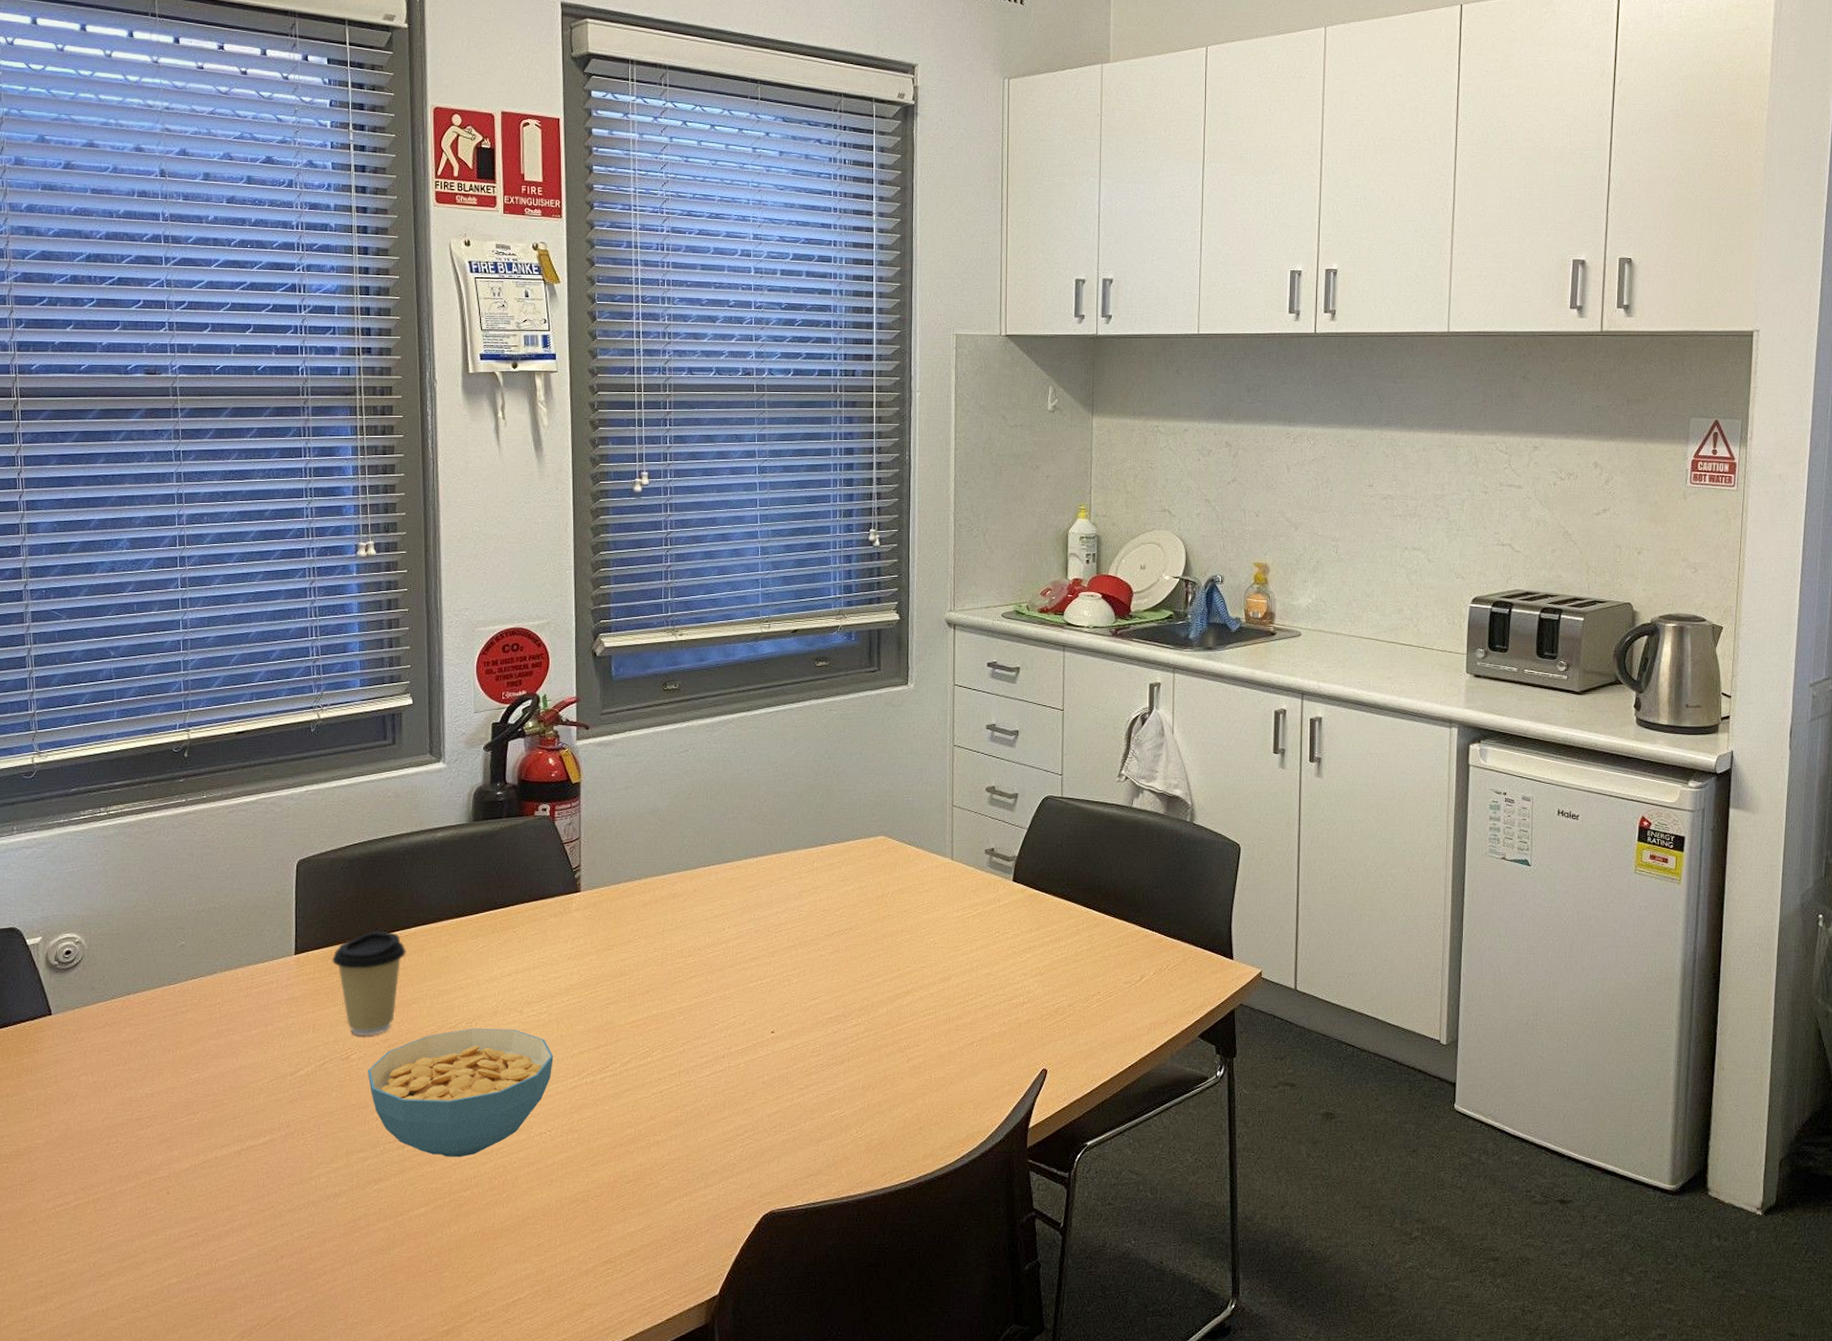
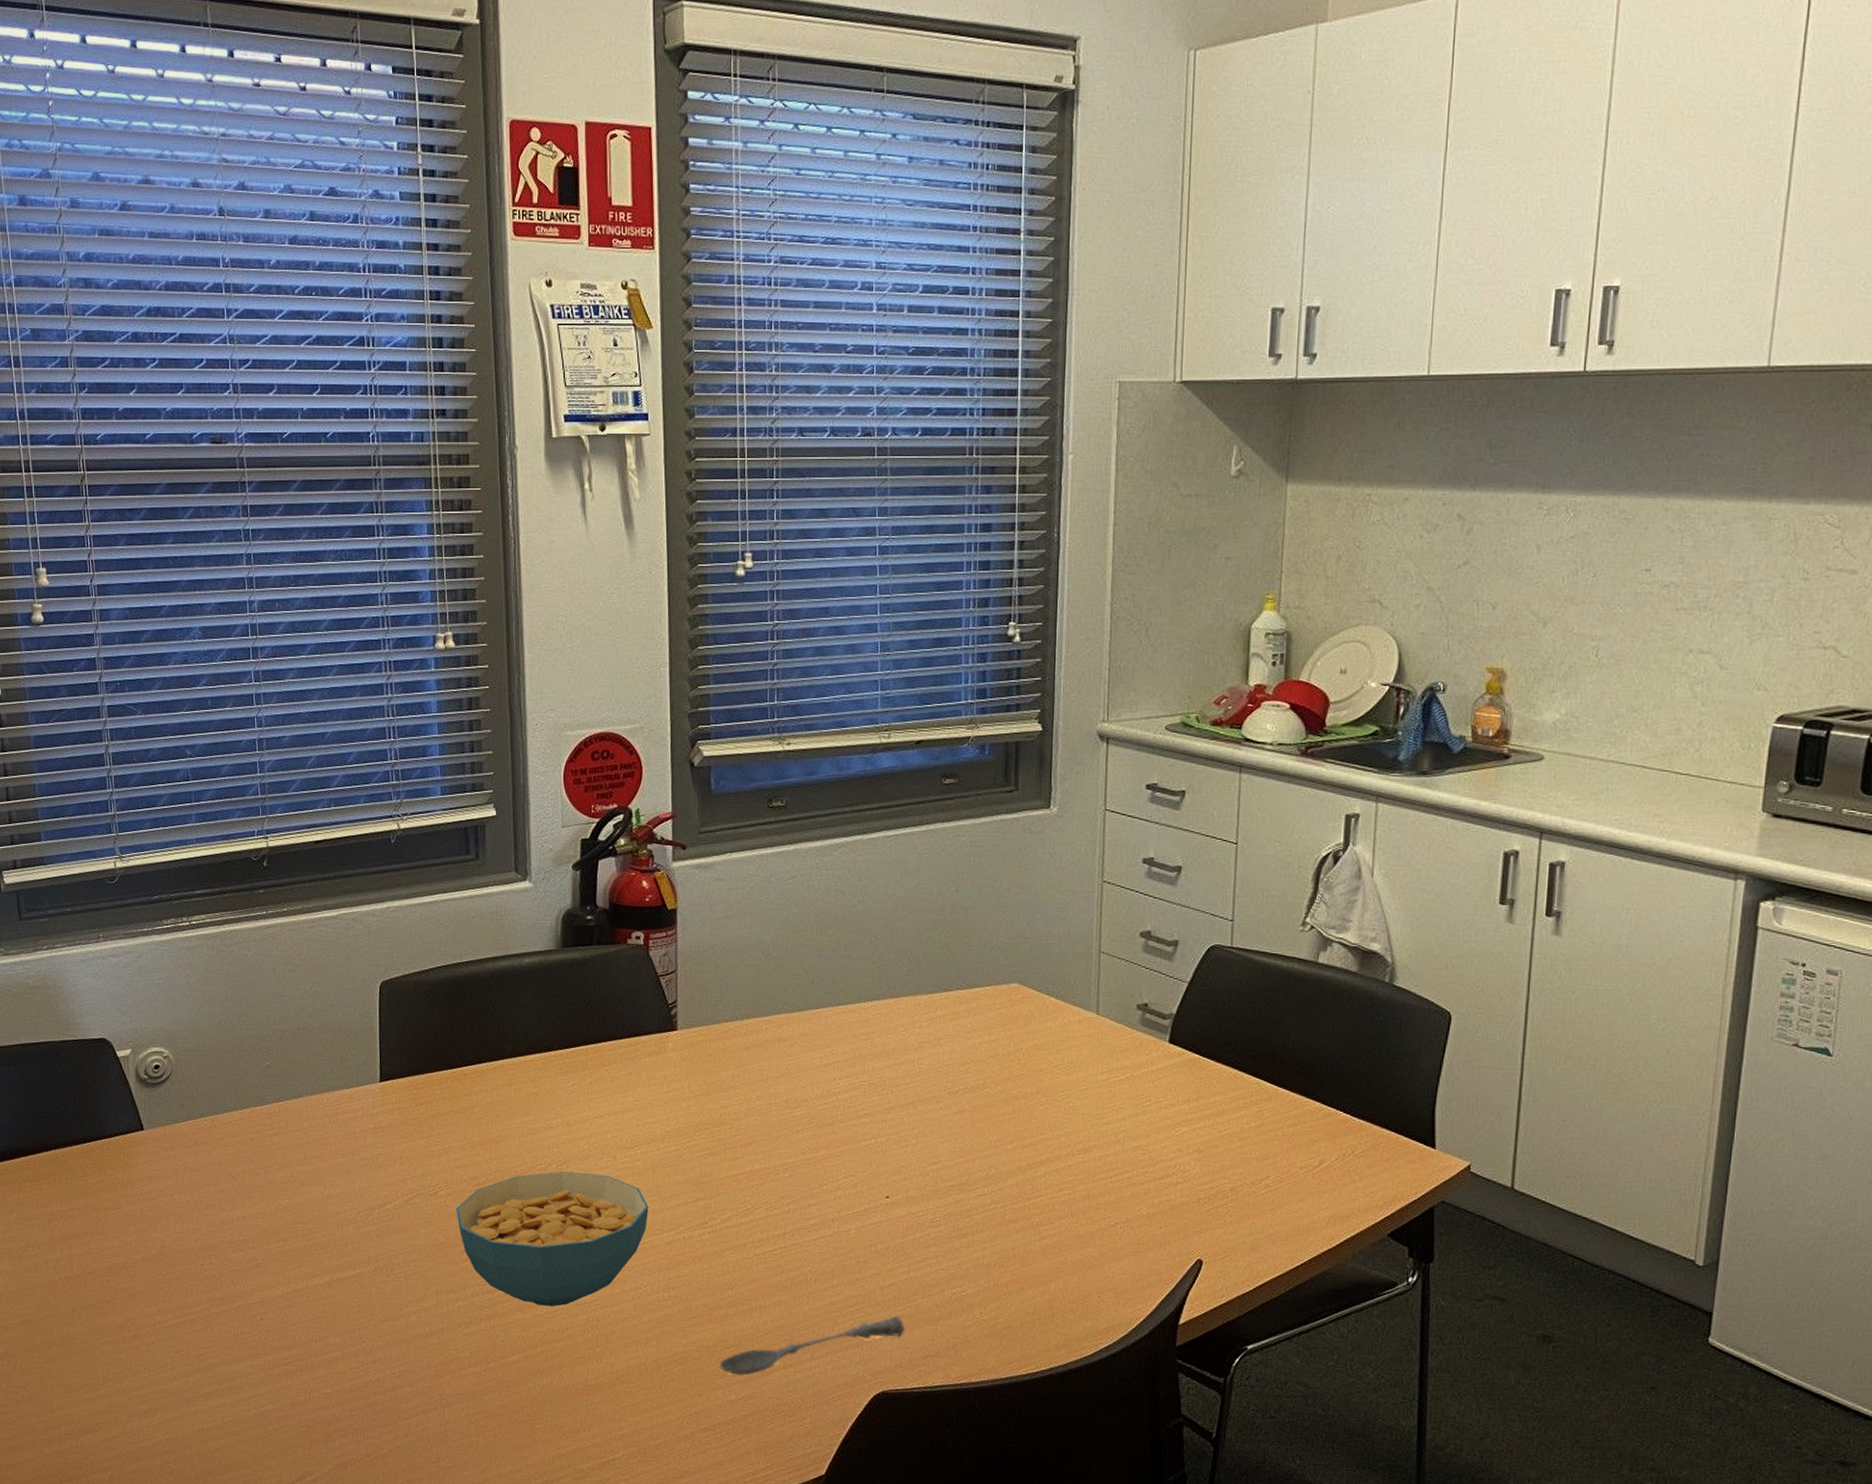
coffee cup: present [332,931,406,1036] -> none [418,1061,494,1173]
soupspoon: none [620,1140,789,1208] -> present [720,1315,904,1375]

